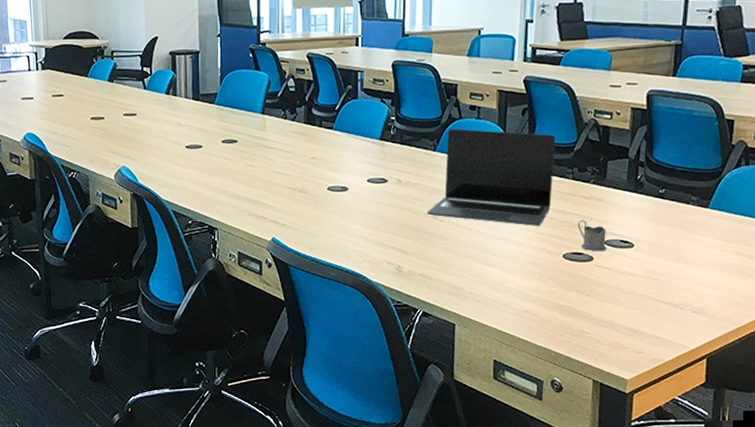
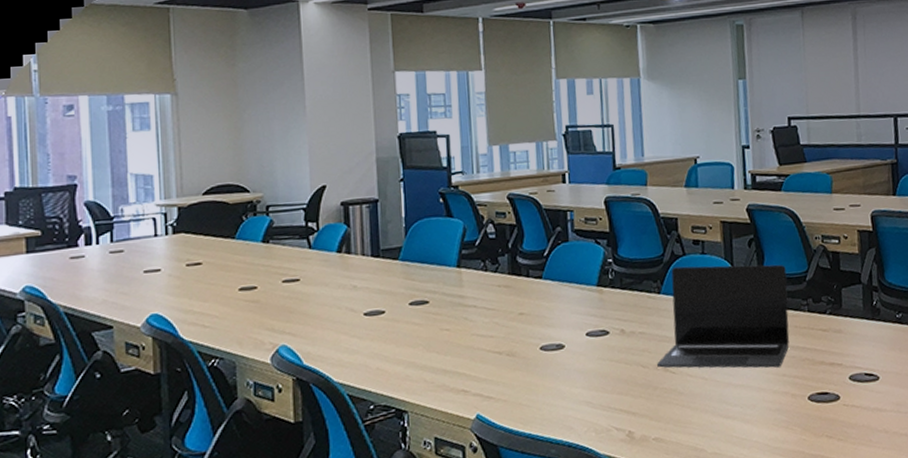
tea glass holder: present [578,220,607,252] -> none [820,356,853,390]

